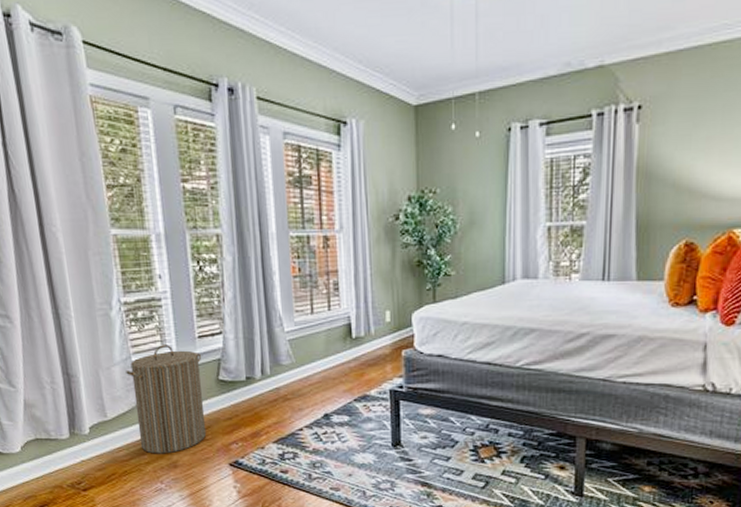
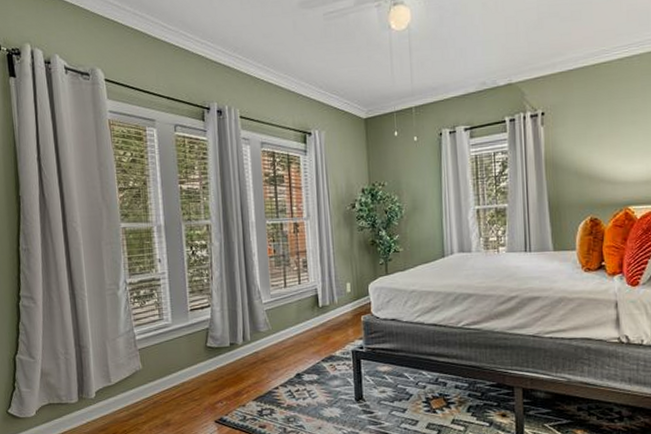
laundry hamper: present [126,345,207,454] -> none [128,317,196,414]

